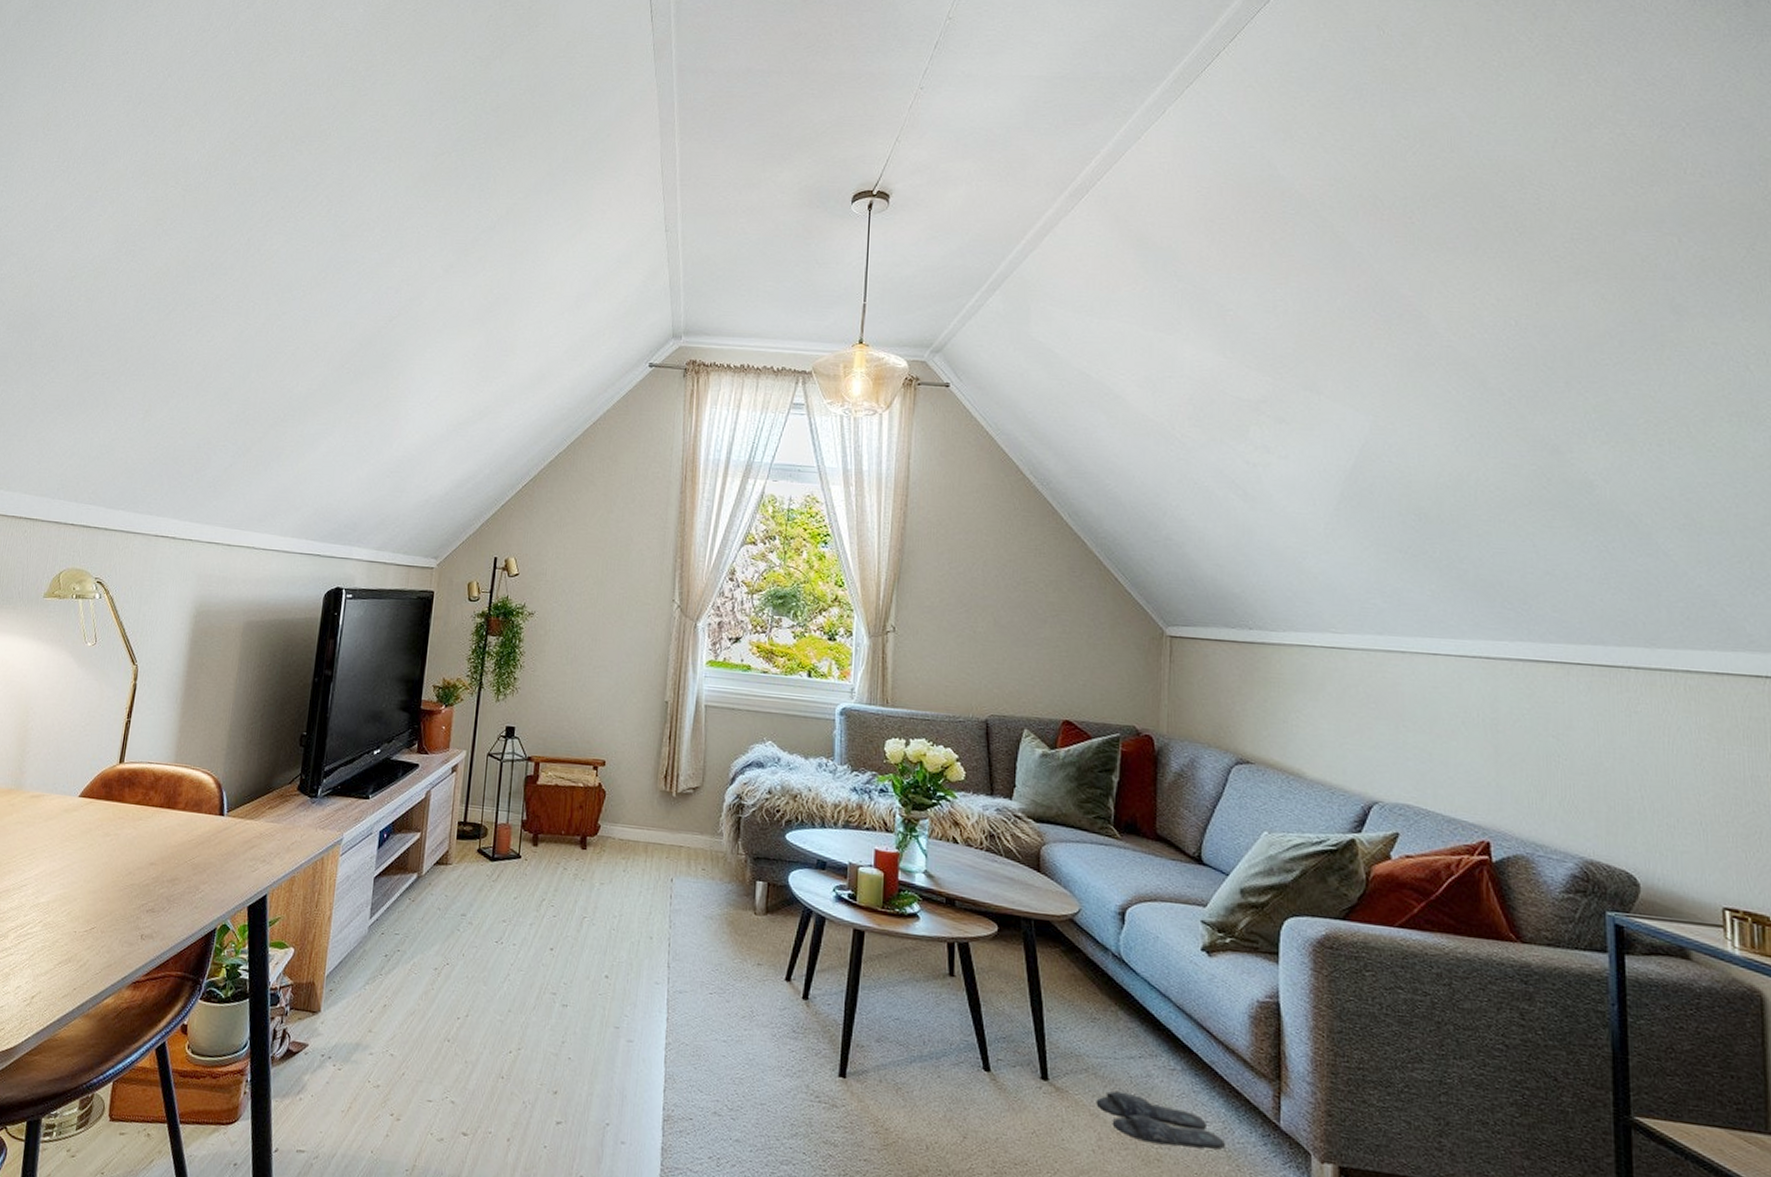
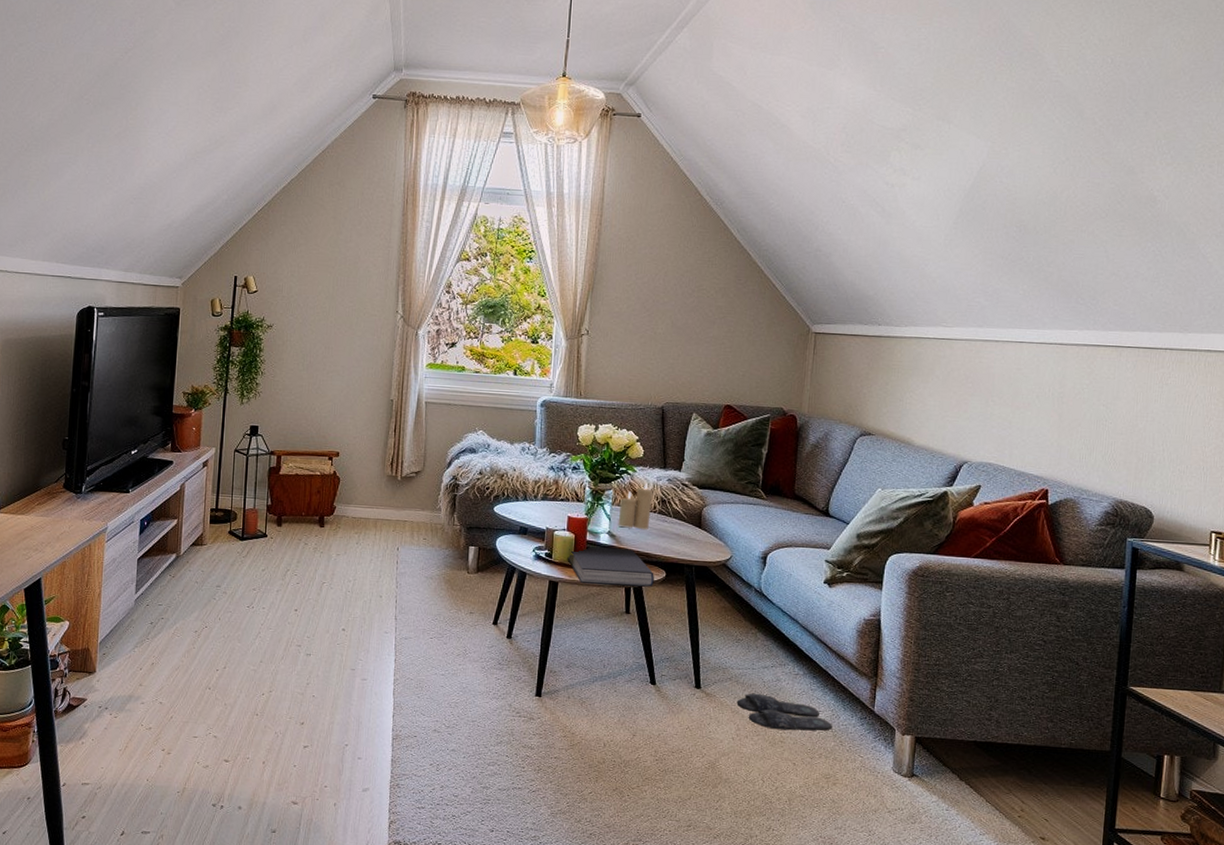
book: none [875,888,983,944] -> present [567,546,654,587]
candle: none [936,812,979,872] -> present [618,482,653,530]

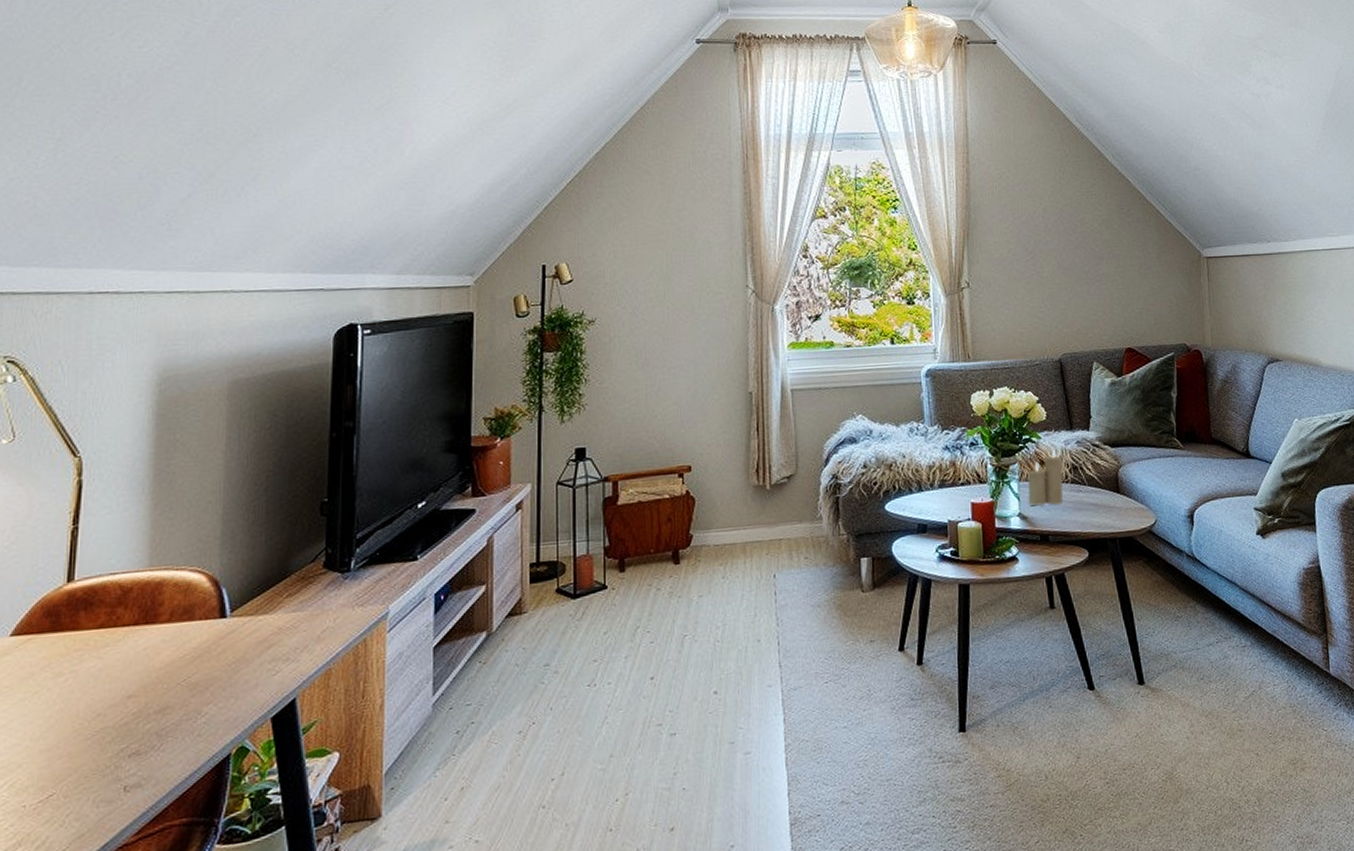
book: present [567,546,654,587] -> none [976,530,1077,581]
slippers: present [736,693,832,731] -> none [1185,677,1290,717]

